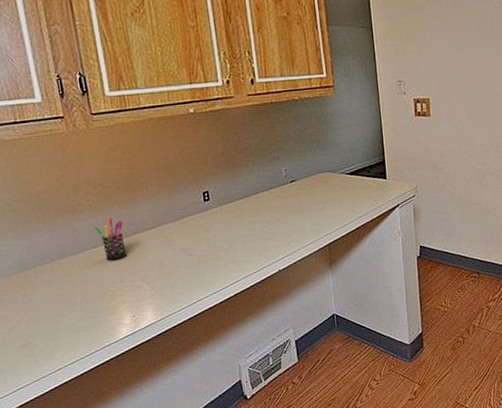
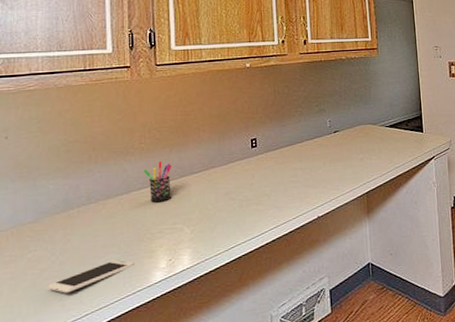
smartphone: none [17,317,99,350] -> present [47,260,134,293]

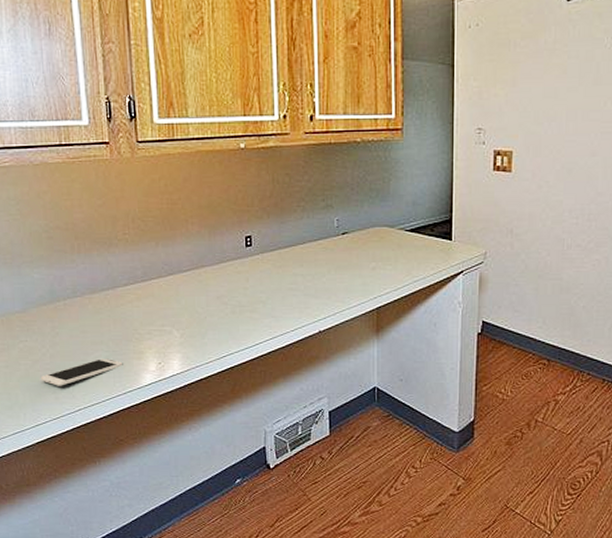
pen holder: present [143,160,172,203] -> none [128,255,159,301]

